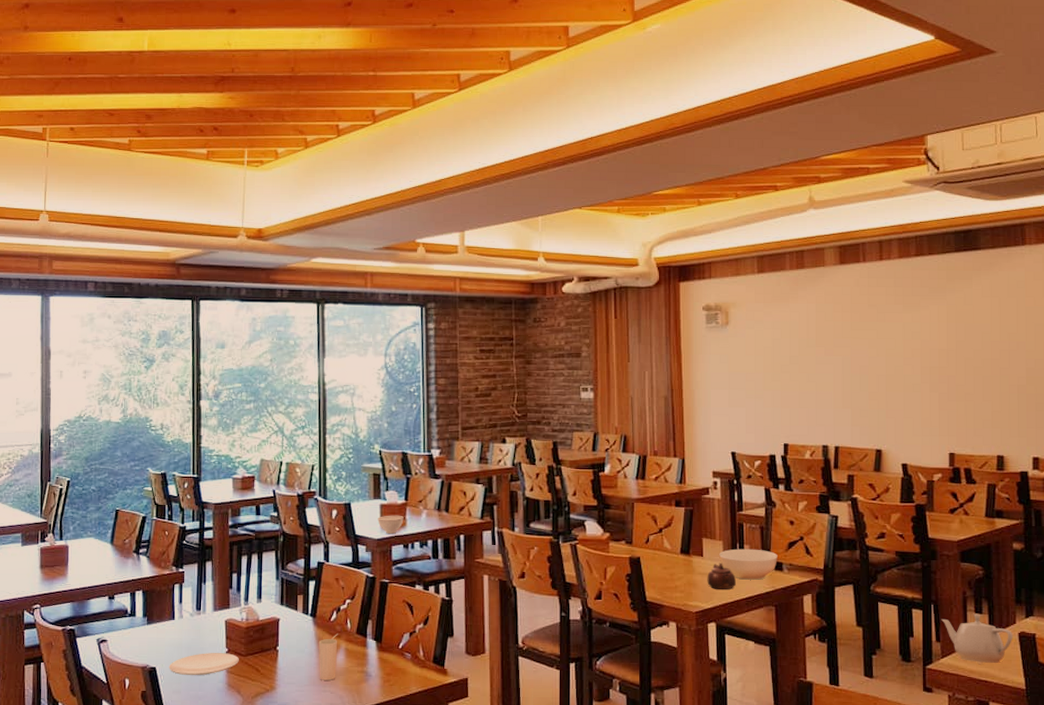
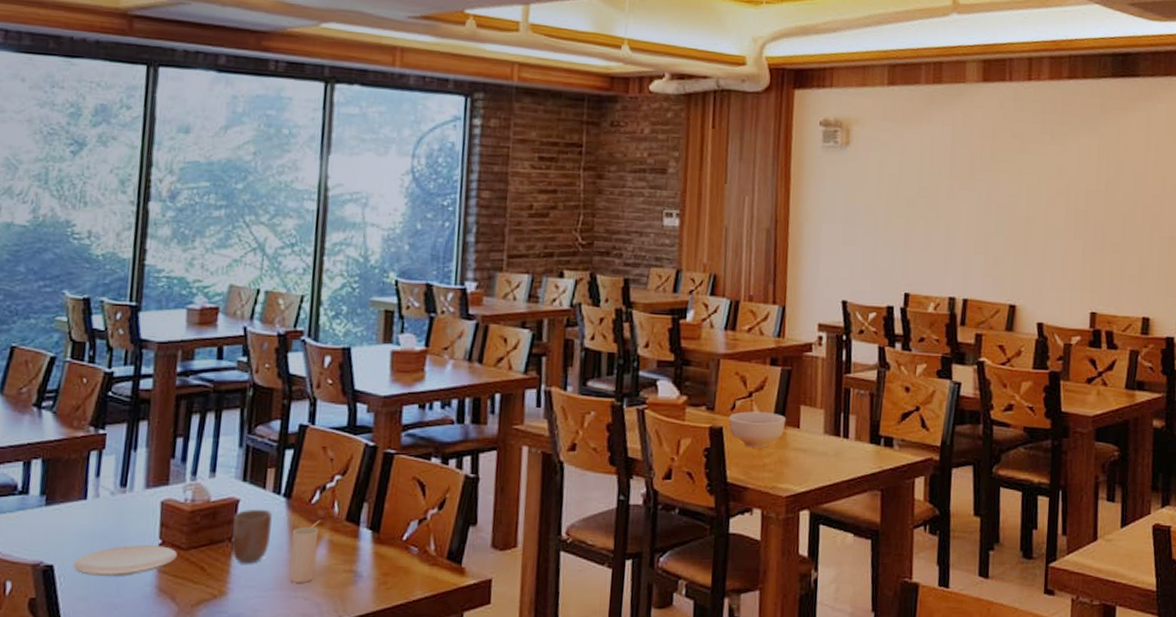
cup: none [275,626,303,665] -> present [231,510,272,562]
bowl: present [378,515,404,535] -> none [386,365,422,391]
bowl: none [644,544,692,573] -> present [729,411,787,448]
teapot: present [707,563,736,589] -> none [802,436,837,469]
bowl: present [719,548,778,580] -> none [819,419,888,458]
teapot: present [941,613,1014,665] -> none [1069,502,1147,563]

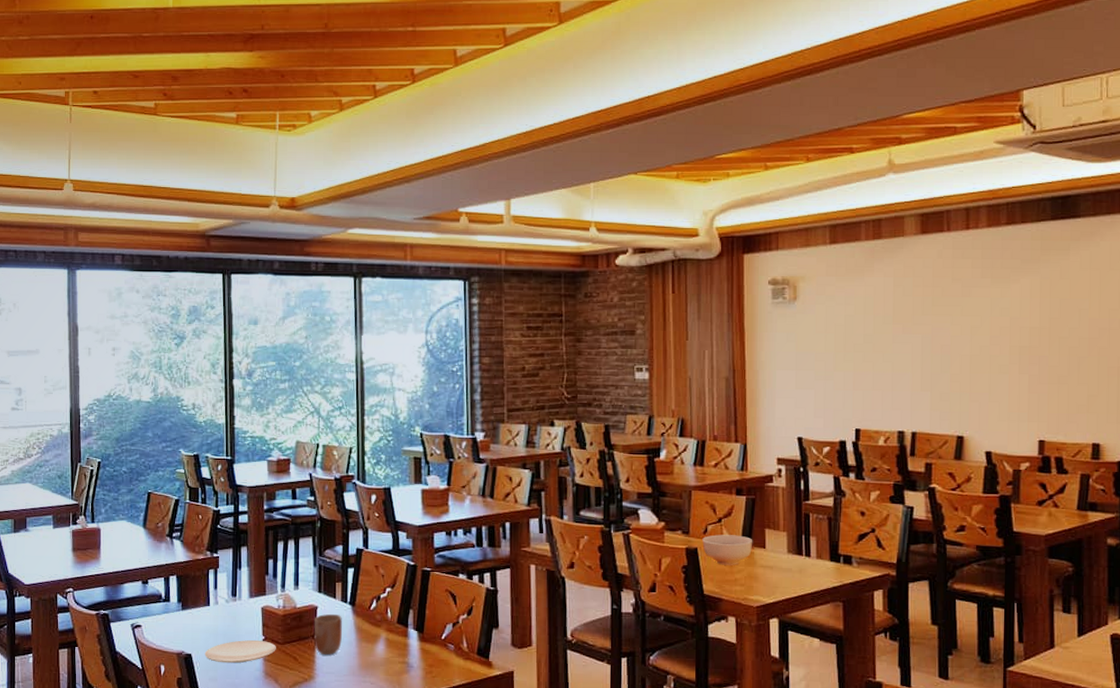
cup: present [290,520,321,583] -> none [358,623,378,671]

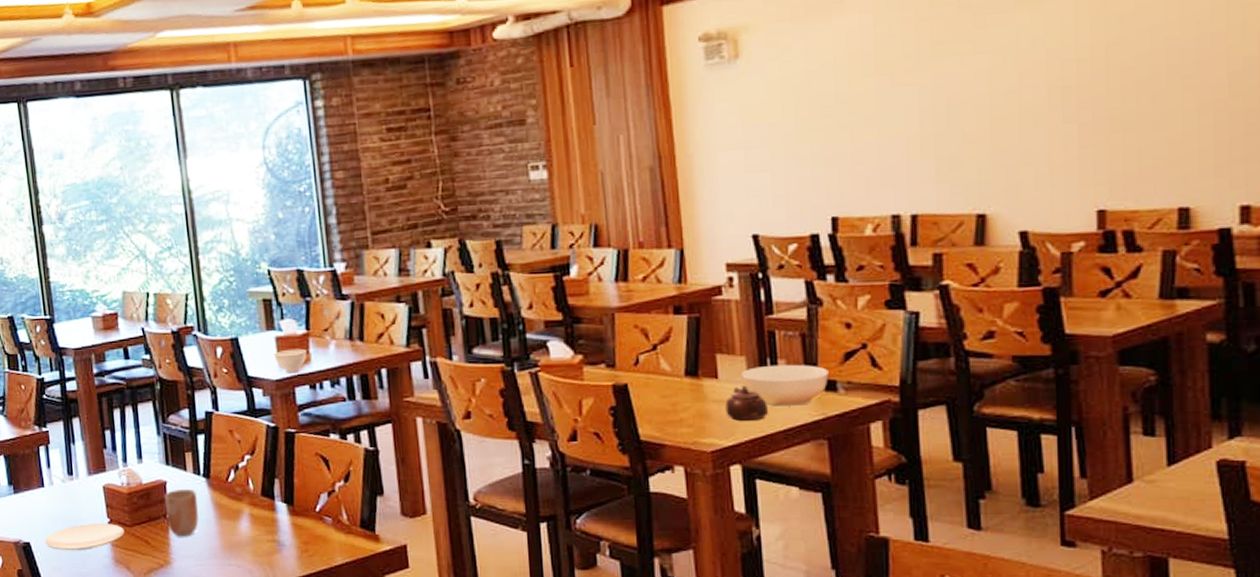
bowl: none [419,500,446,521] -> present [274,348,307,374]
bowl: present [702,534,753,565] -> none [633,364,701,403]
teapot: none [769,555,800,584] -> present [725,385,768,421]
bowl: none [783,540,846,574] -> present [741,364,829,406]

